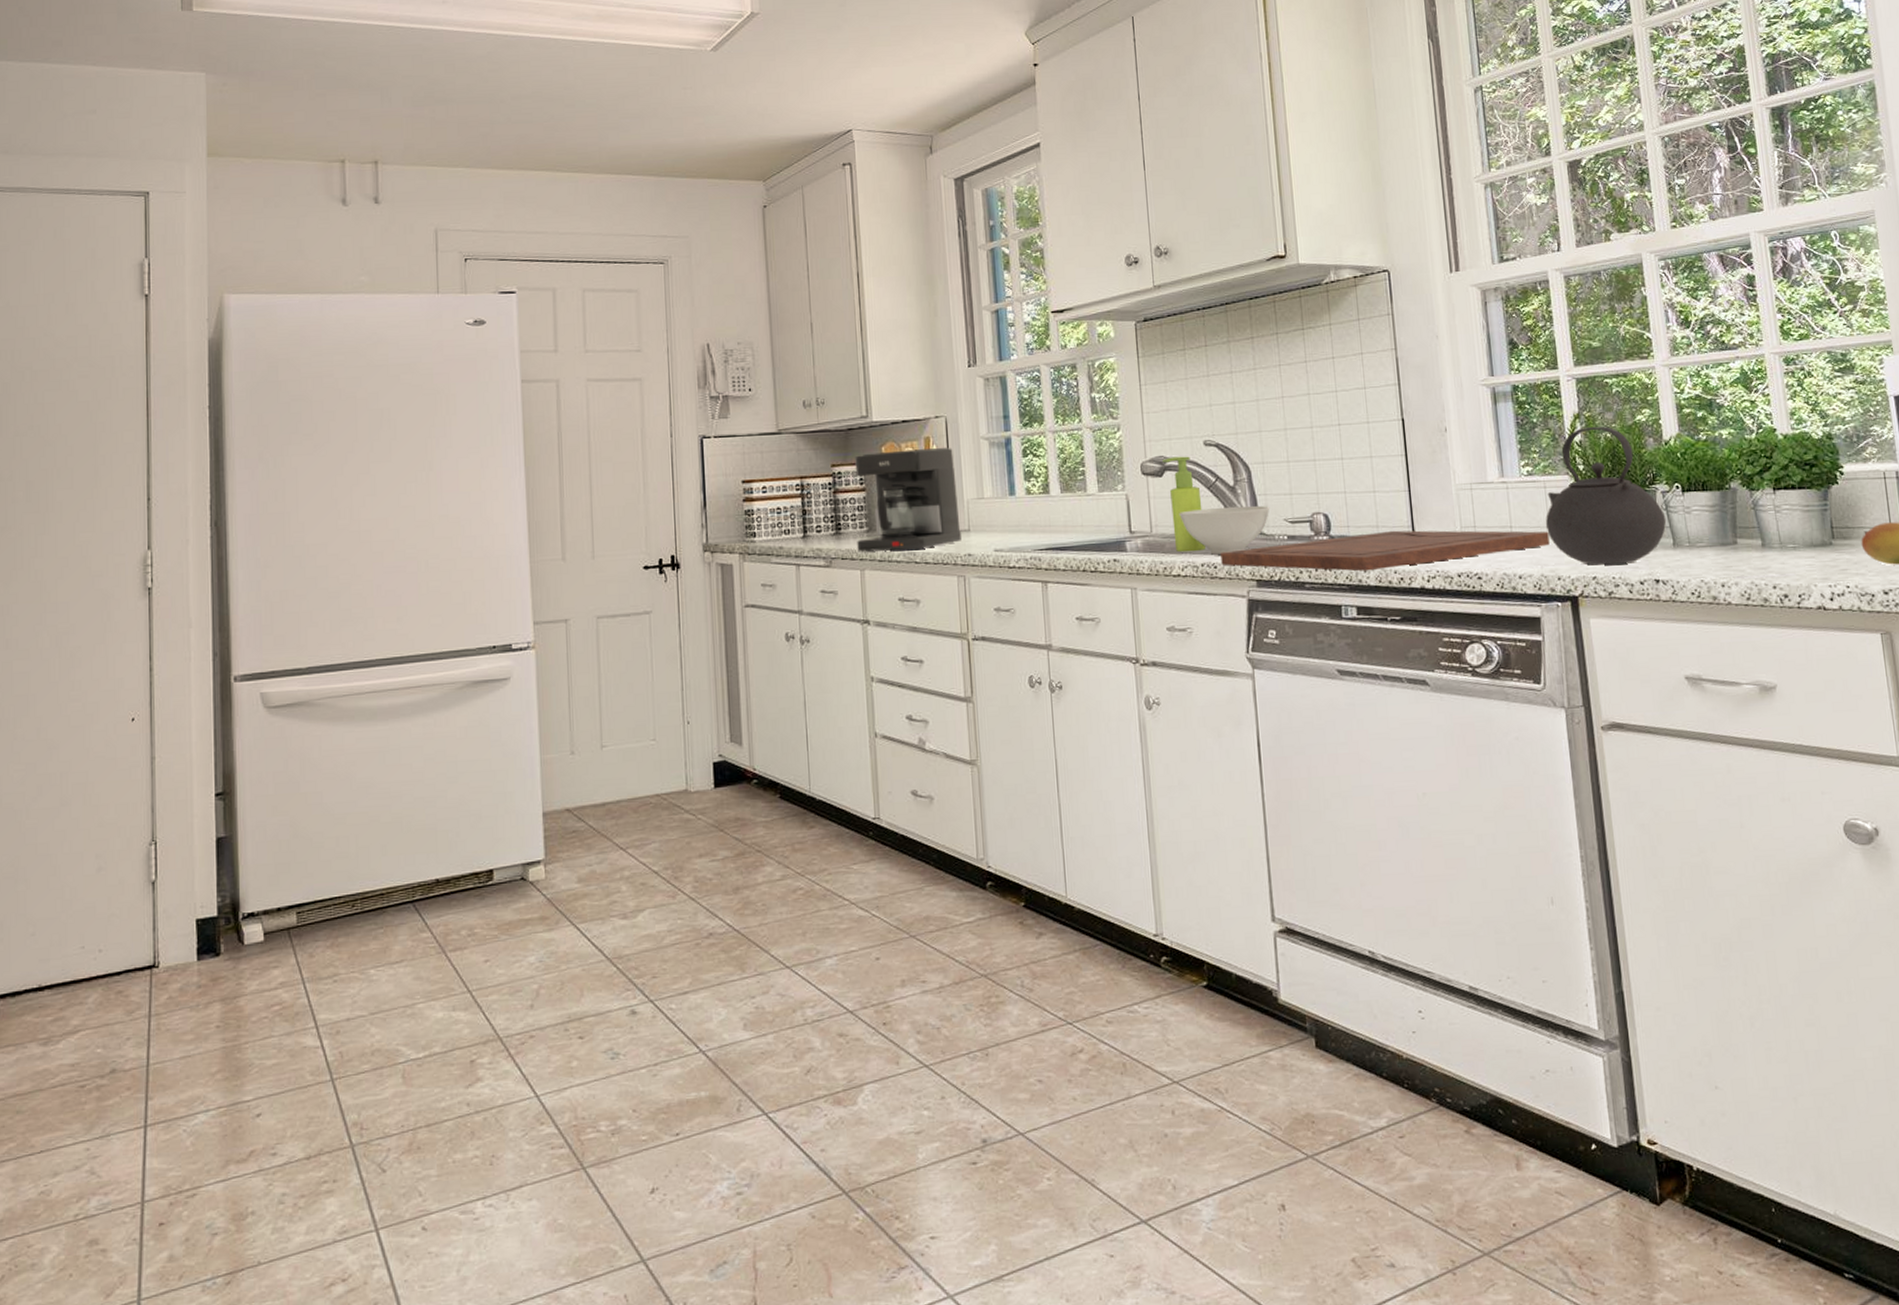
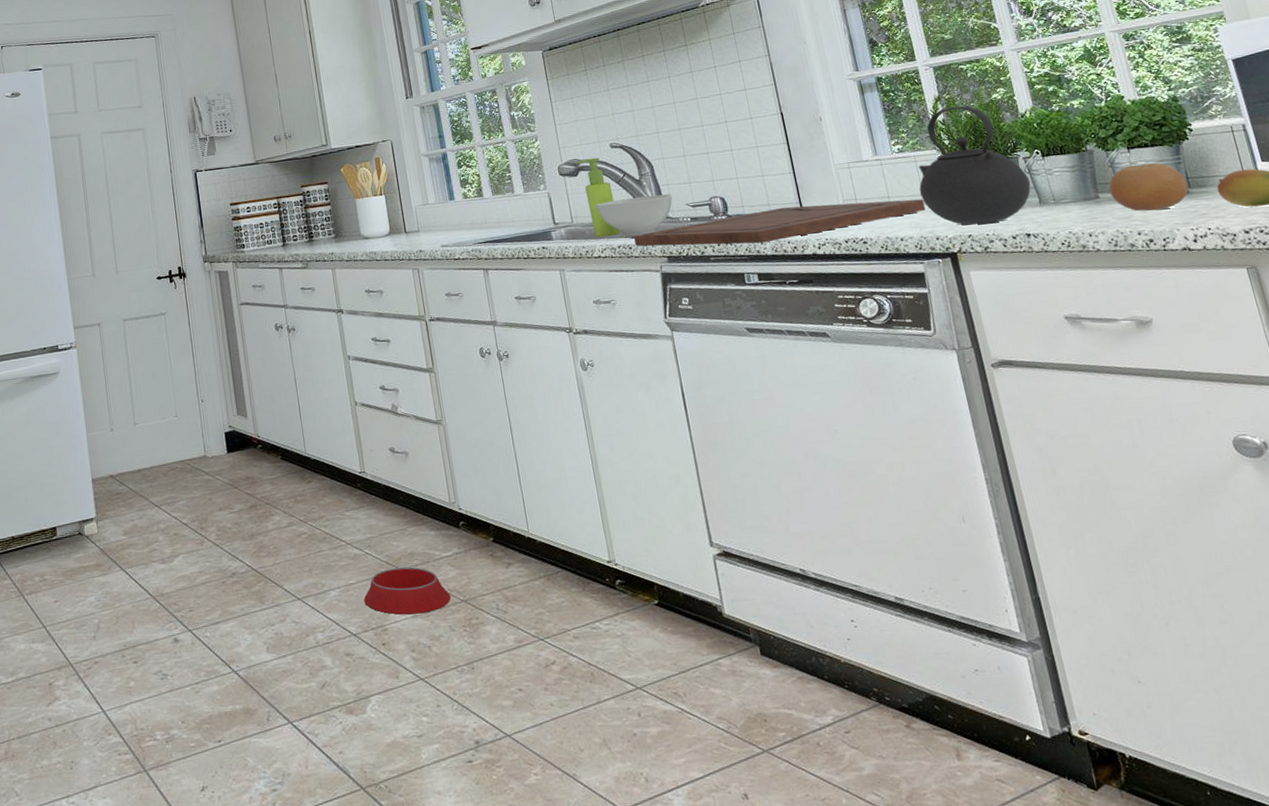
coffee maker: present [855,447,961,552] -> none [319,164,413,255]
pet bowl: none [865,933,969,990] -> present [364,567,451,615]
fruit: none [1748,507,1831,563] -> present [1109,163,1188,212]

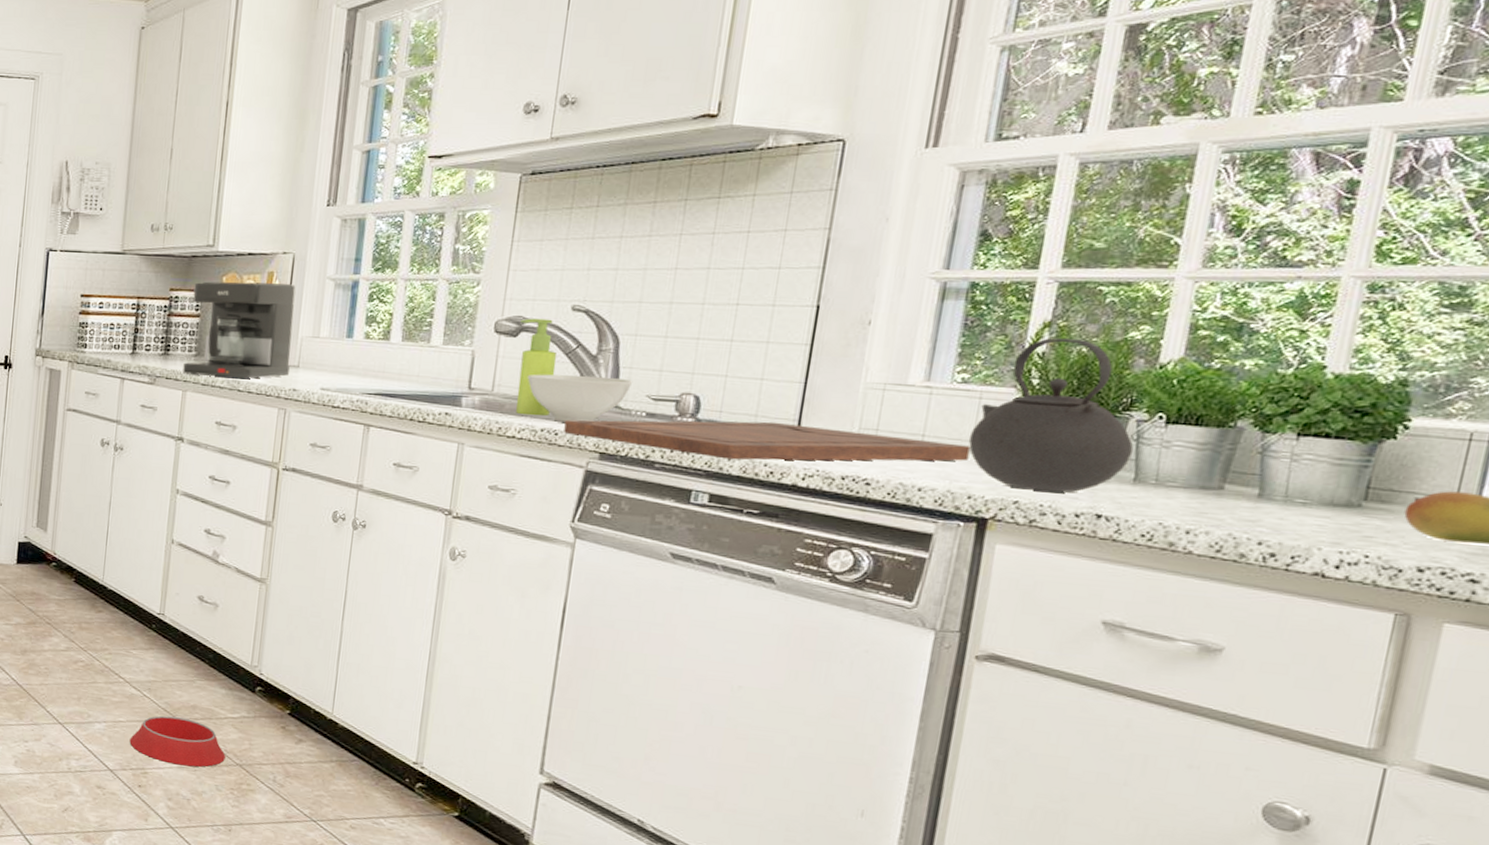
coffee maker: none [319,164,413,255] -> present [183,281,296,379]
fruit: present [1109,163,1188,212] -> none [1242,456,1365,521]

